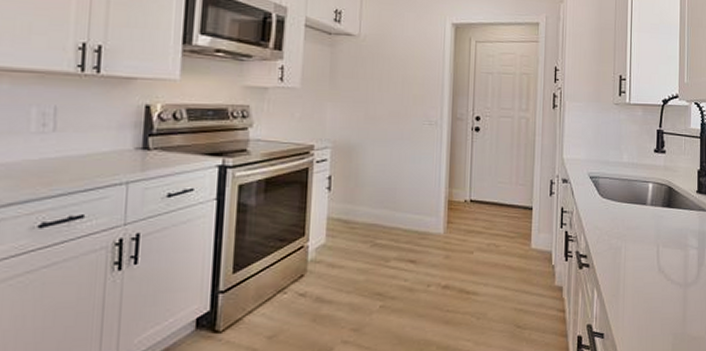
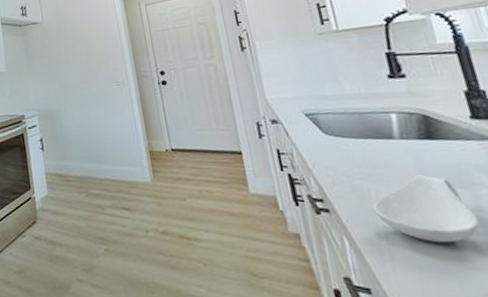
spoon rest: none [620,237,683,294] -> present [372,175,480,243]

